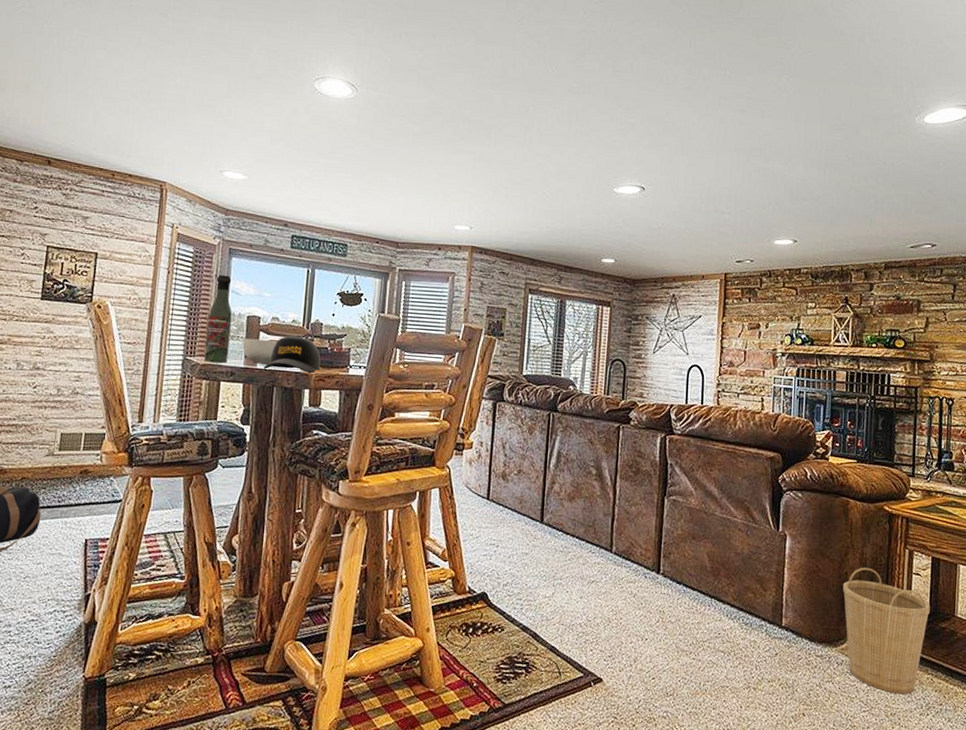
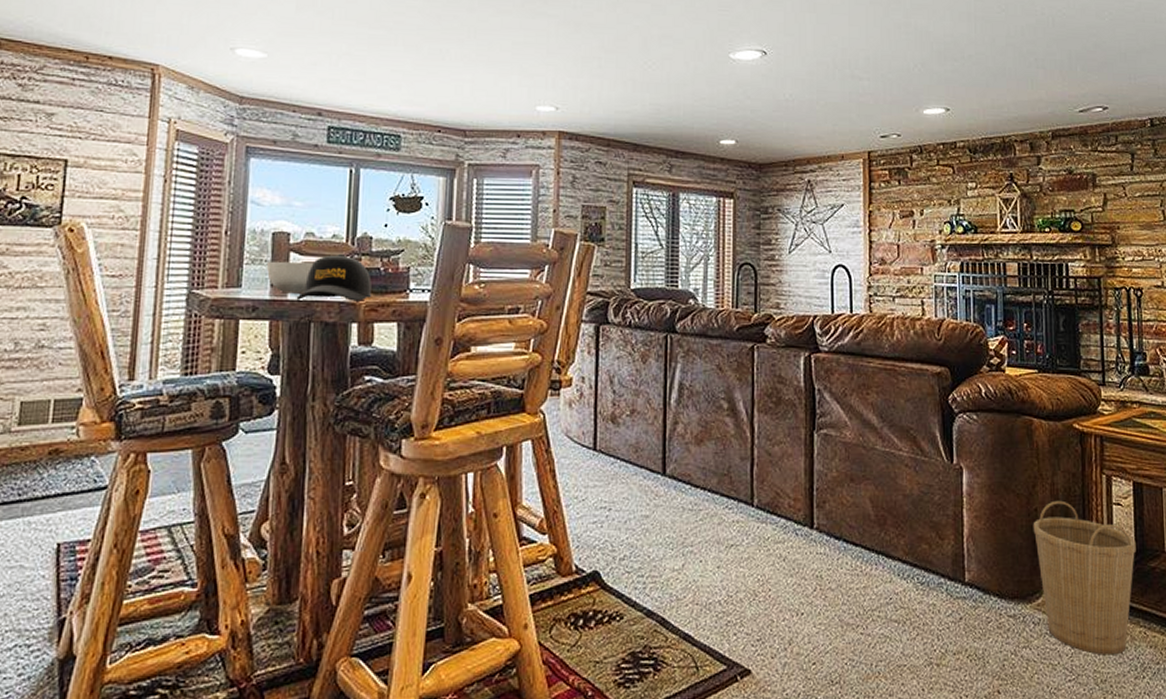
beer bottle: present [203,275,232,364] -> none [215,181,252,296]

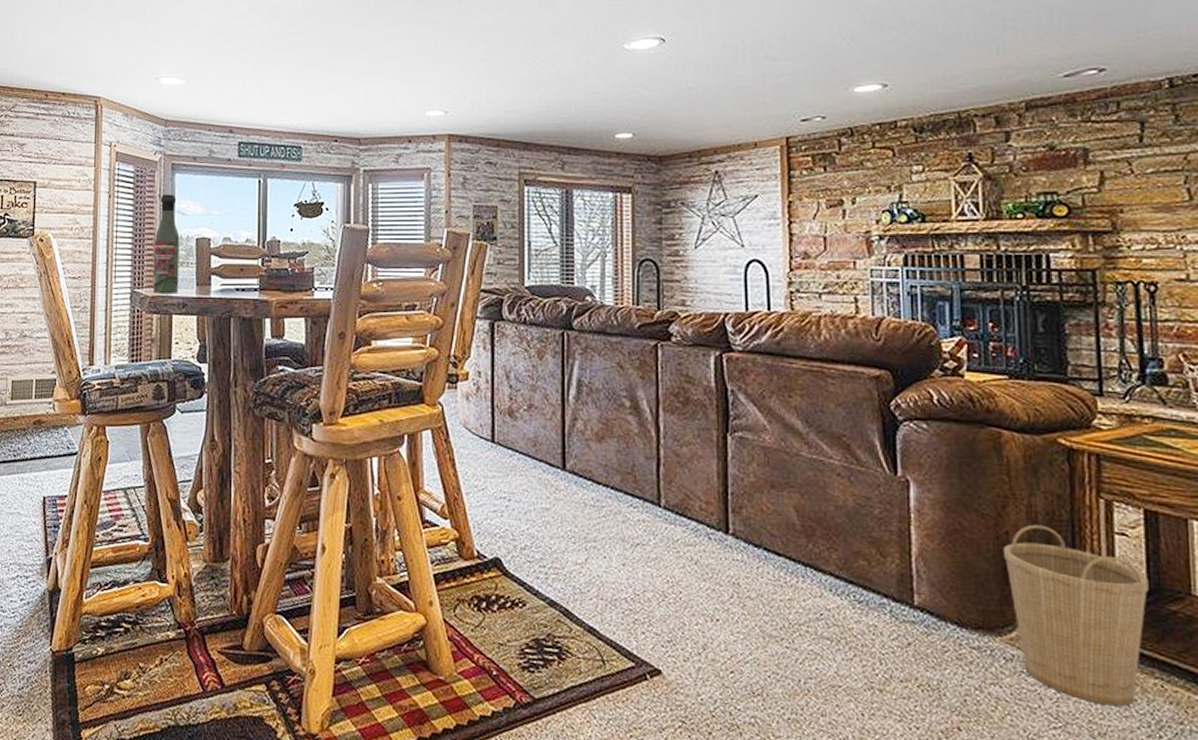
beer bottle: none [215,181,252,296] -> present [152,194,180,294]
bowl: present [266,261,314,294] -> none [192,263,231,292]
baseball cap: present [296,253,372,301] -> none [218,256,282,299]

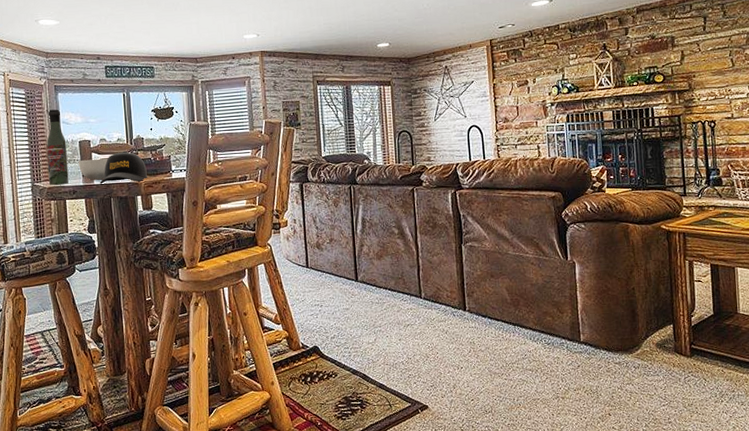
bowl: none [192,263,231,292] -> present [78,158,108,181]
baseball cap: none [218,256,282,299] -> present [99,151,148,184]
basket: present [1002,524,1149,707] -> none [631,281,714,387]

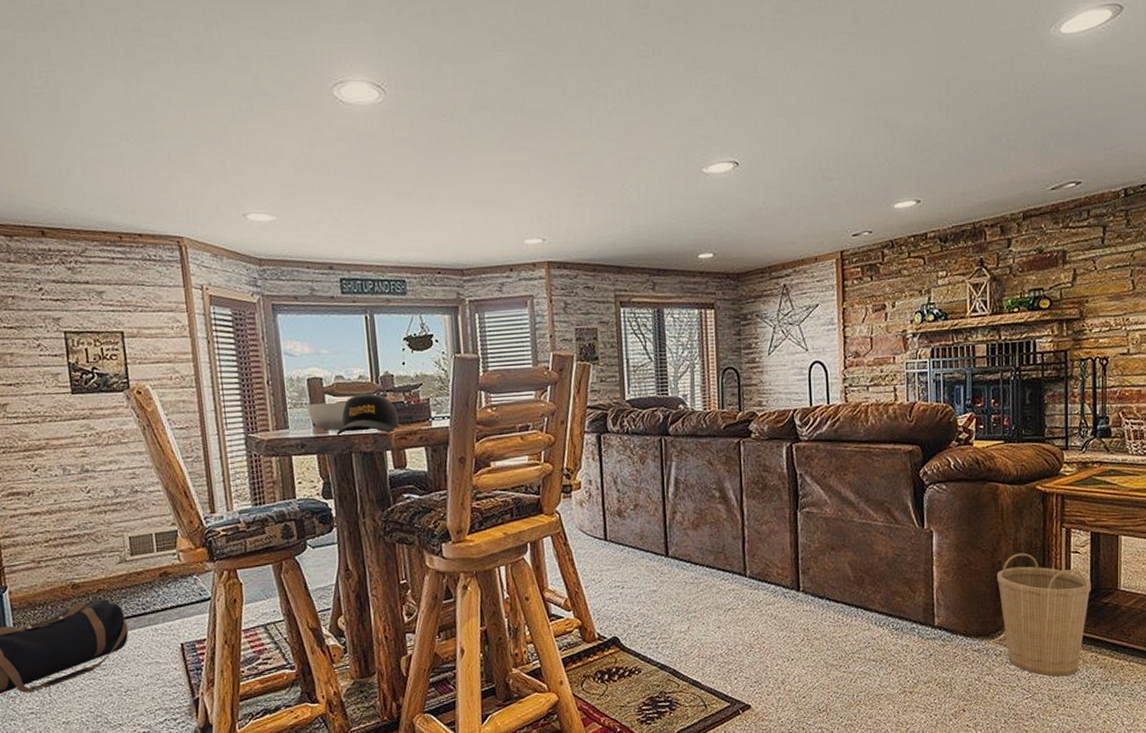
beer bottle: present [46,109,69,186] -> none [263,336,295,437]
basket: none [631,281,714,387] -> present [996,552,1091,677]

